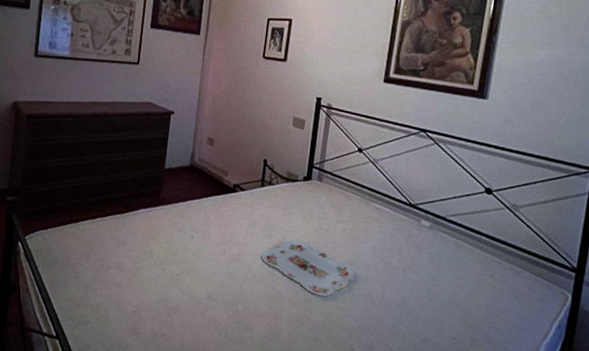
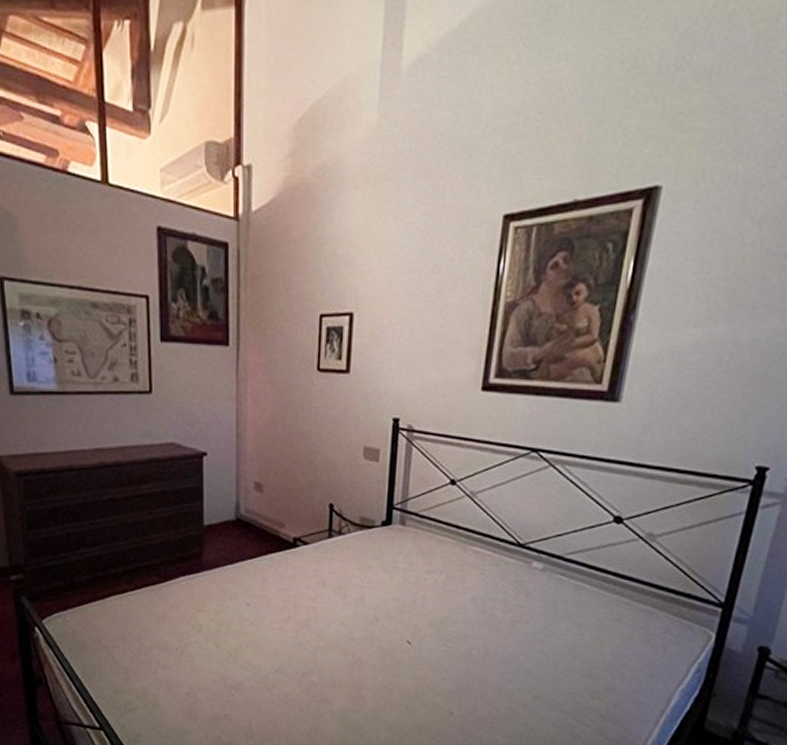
serving tray: present [260,239,355,297] -> none [334,597,451,660]

